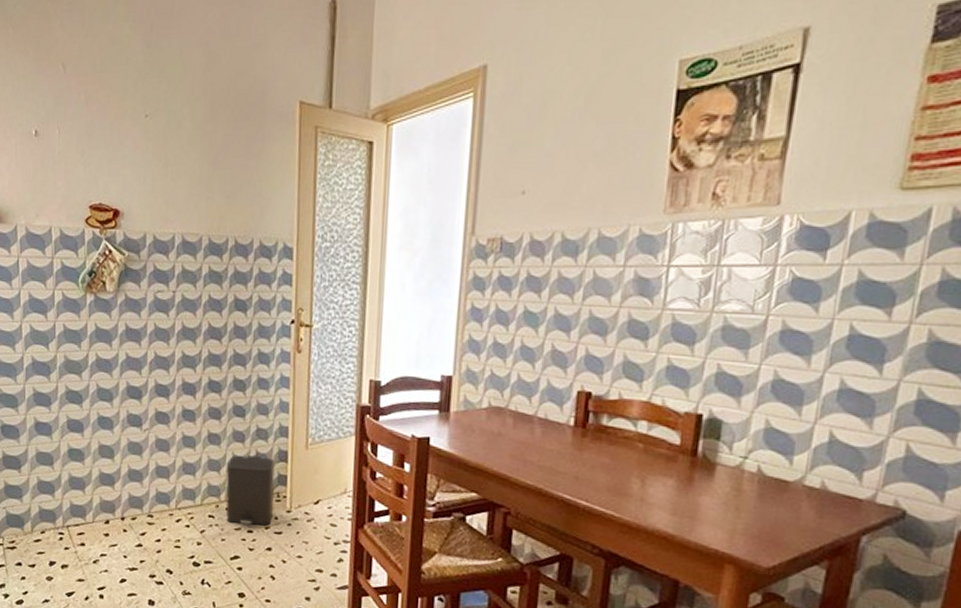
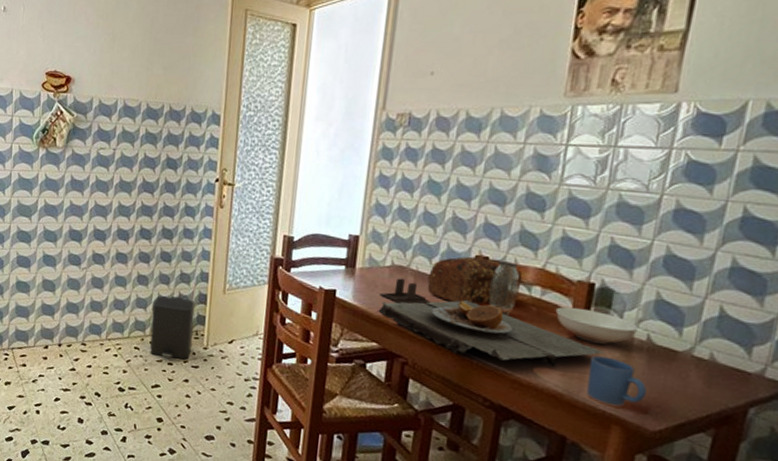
plate: none [476,439,715,507] -> present [378,300,605,367]
napkin holder: none [477,420,531,449] -> present [380,278,430,305]
bread loaf: none [527,392,628,445] -> present [427,256,523,305]
vase: none [592,396,626,455] -> present [488,261,521,316]
bowl: none [662,441,749,479] -> present [555,307,639,344]
mug: none [698,491,759,546] -> present [586,355,647,408]

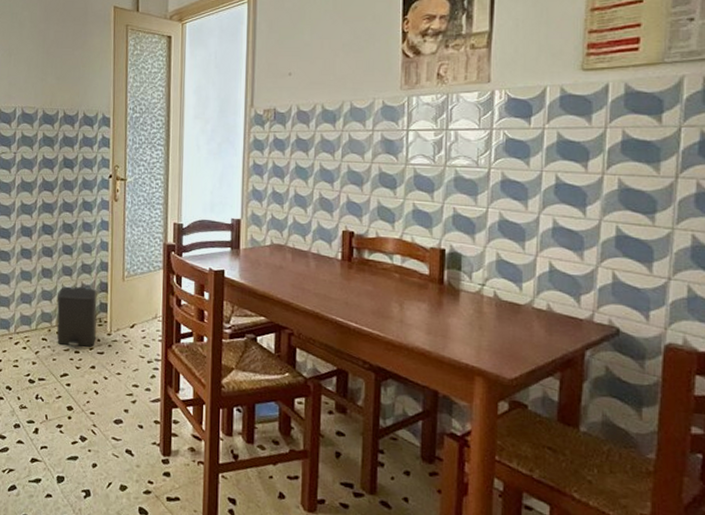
plate: present [378,300,605,367] -> none [263,271,461,327]
napkin holder: present [380,278,430,305] -> none [263,255,308,279]
bread loaf: present [427,256,523,305] -> none [304,232,384,275]
vase: present [488,261,521,316] -> none [357,234,383,284]
bowl: present [555,307,639,344] -> none [415,271,486,303]
mug: present [586,355,647,408] -> none [449,313,500,360]

